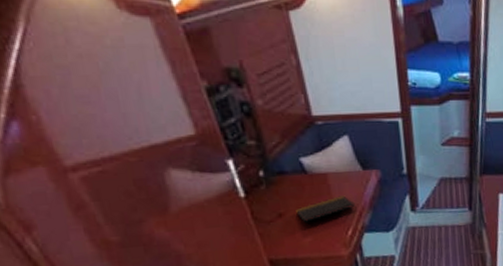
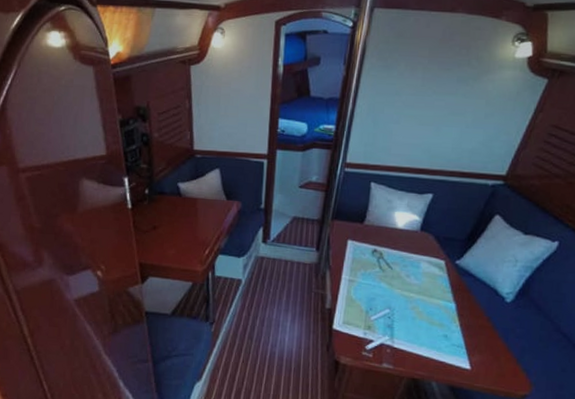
notepad: present [296,195,357,222] -> none [167,219,216,237]

